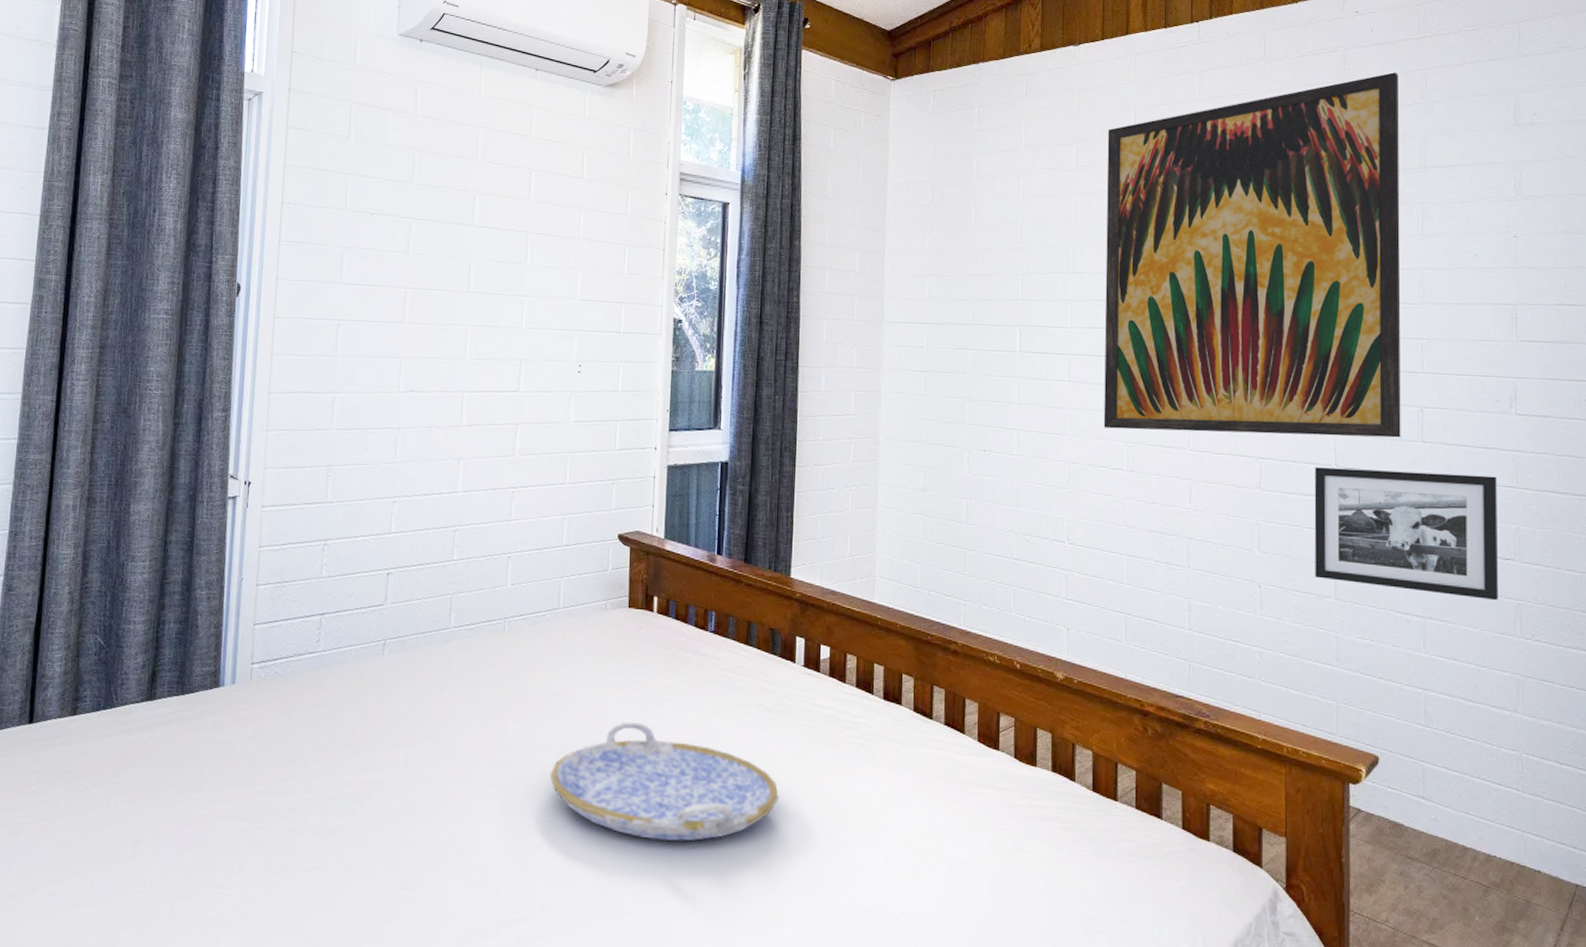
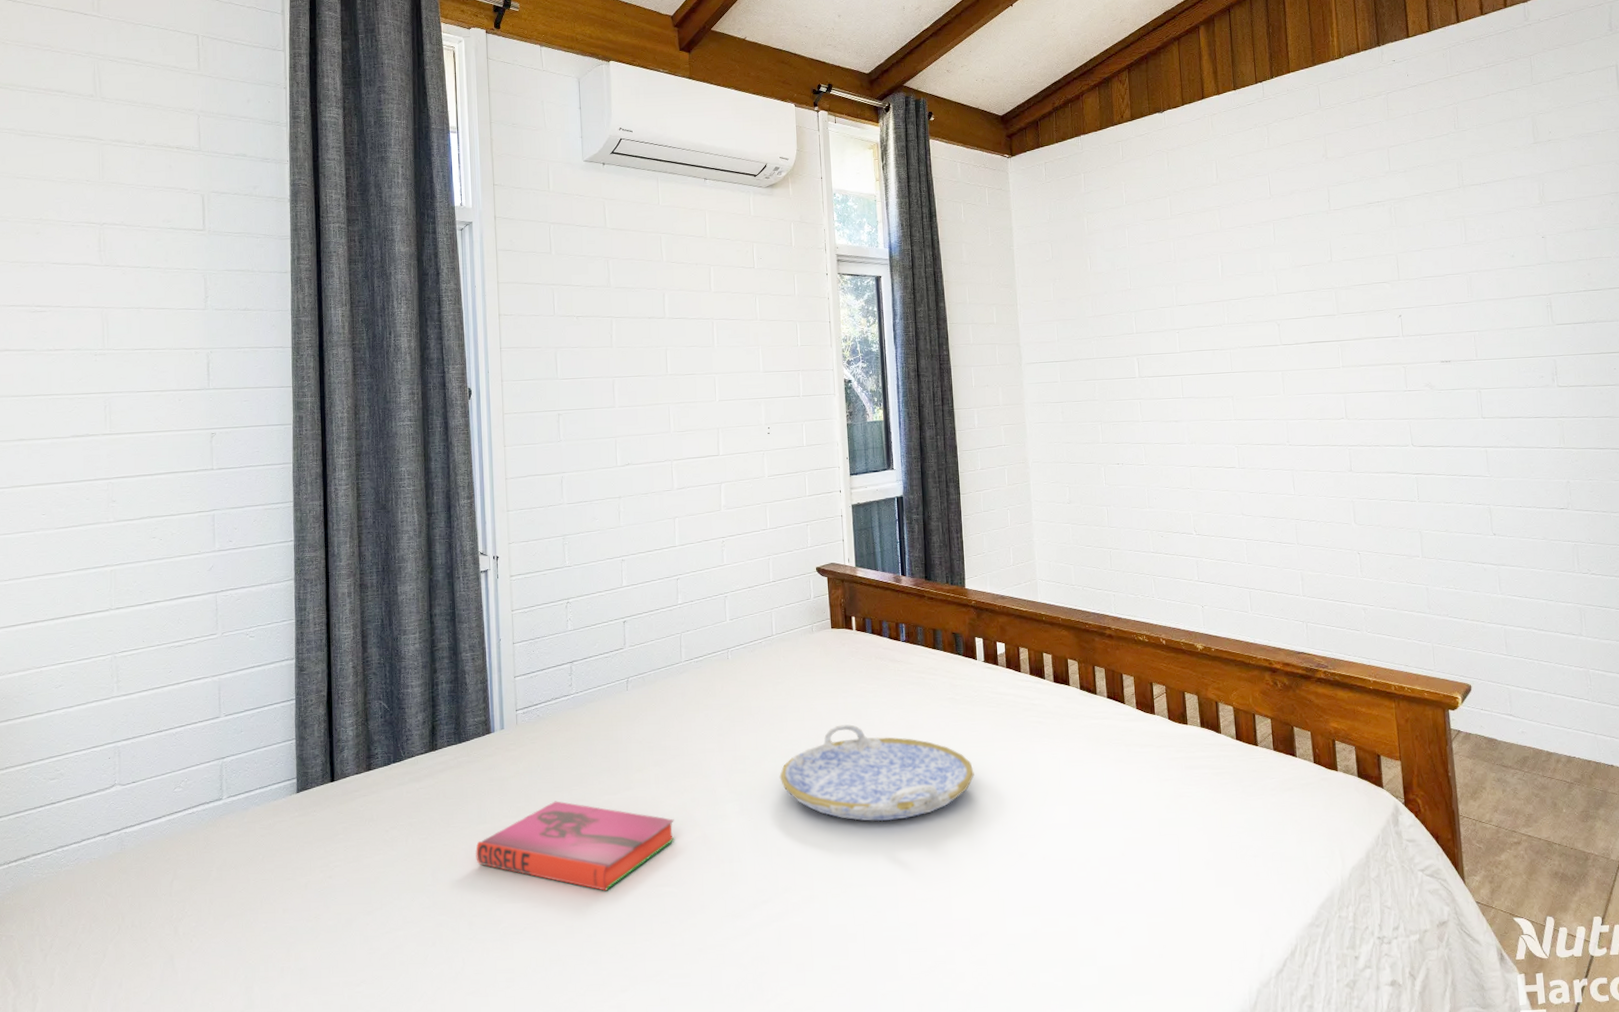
hardback book: none [186,774,422,887] -> present [475,801,675,891]
wall art: present [1103,72,1401,438] -> none [1194,109,1464,434]
picture frame: present [1314,467,1498,601] -> none [1395,440,1558,545]

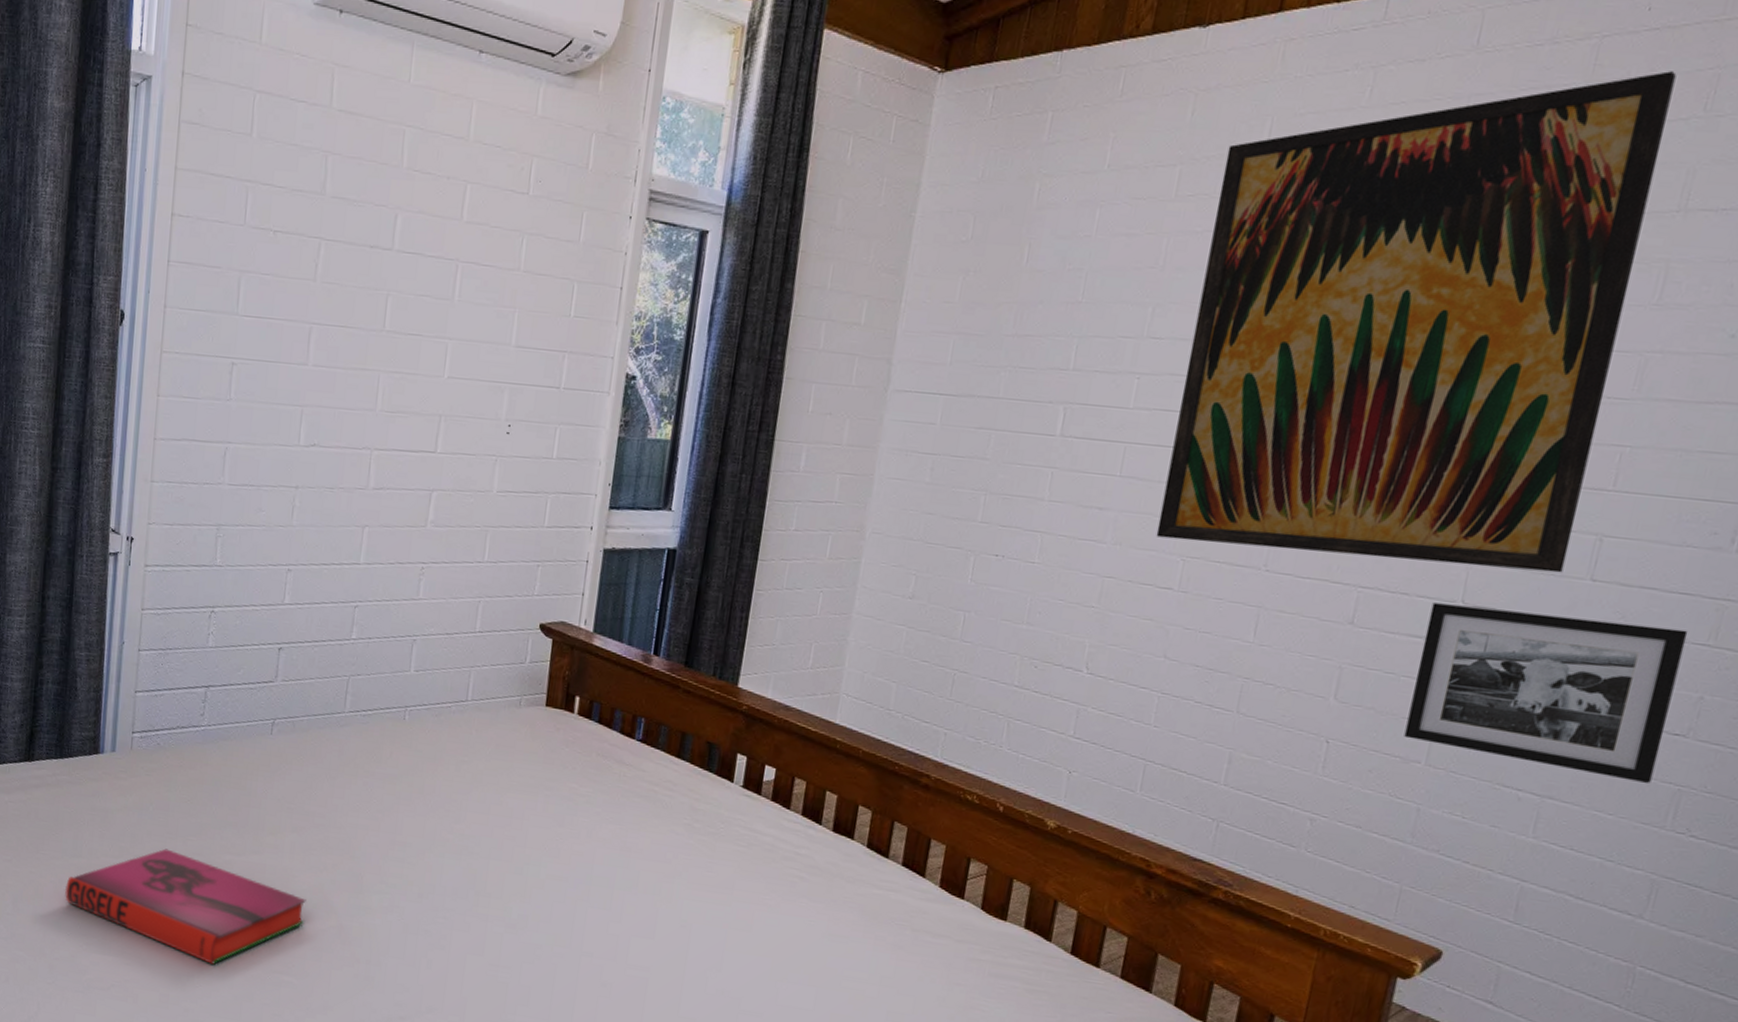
serving tray: present [779,724,974,822] -> none [445,828,699,960]
wall art: none [1194,109,1464,434] -> present [1155,71,1677,573]
picture frame: none [1395,440,1558,545] -> present [1404,602,1688,784]

